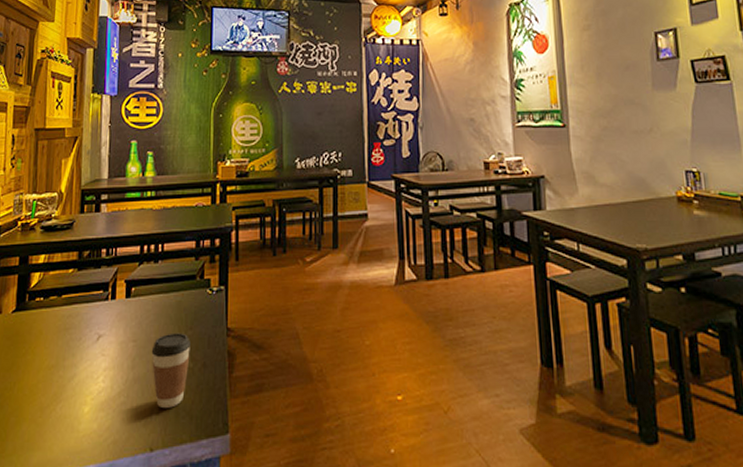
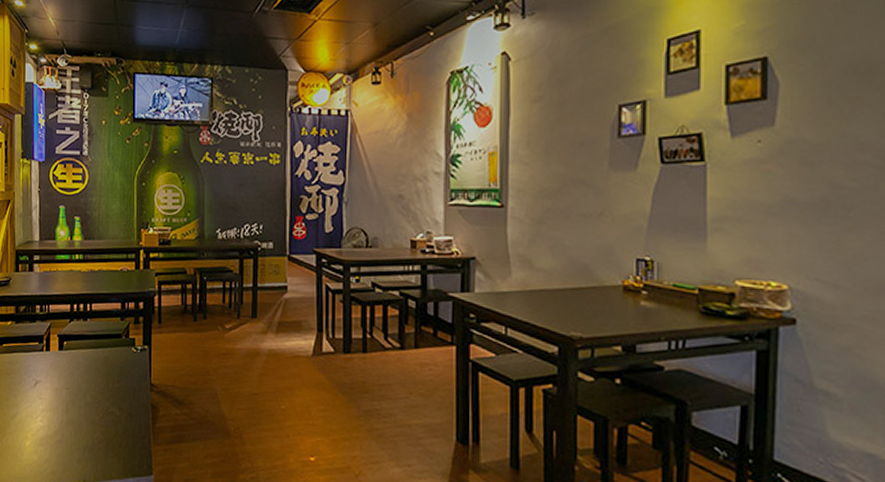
coffee cup: present [151,333,191,408] -> none [82,384,118,449]

